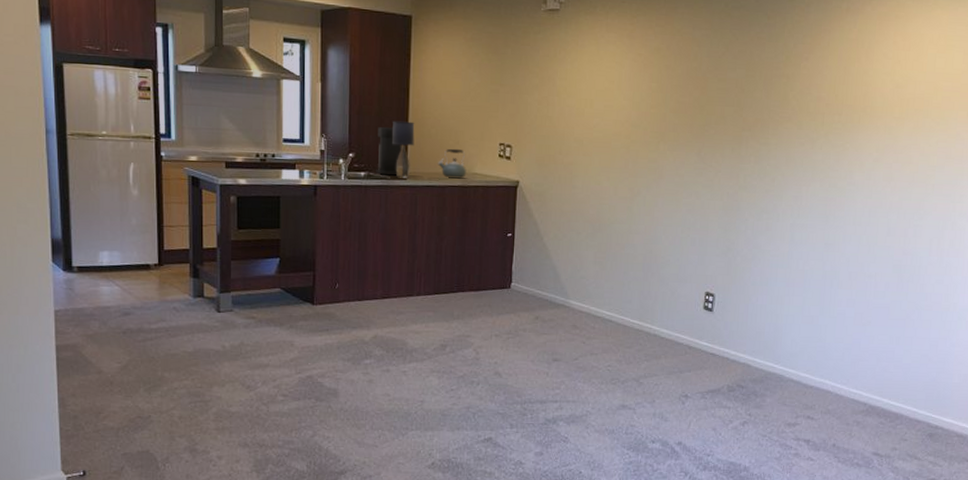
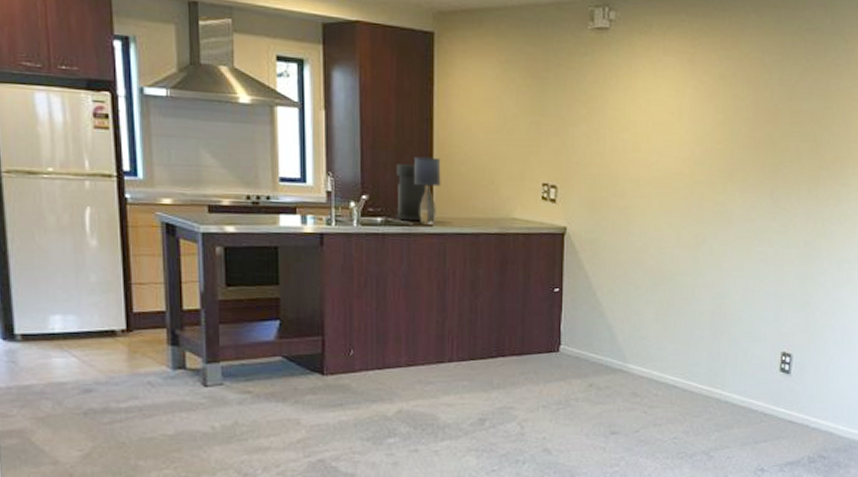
kettle: present [437,148,467,179] -> none [469,189,504,225]

